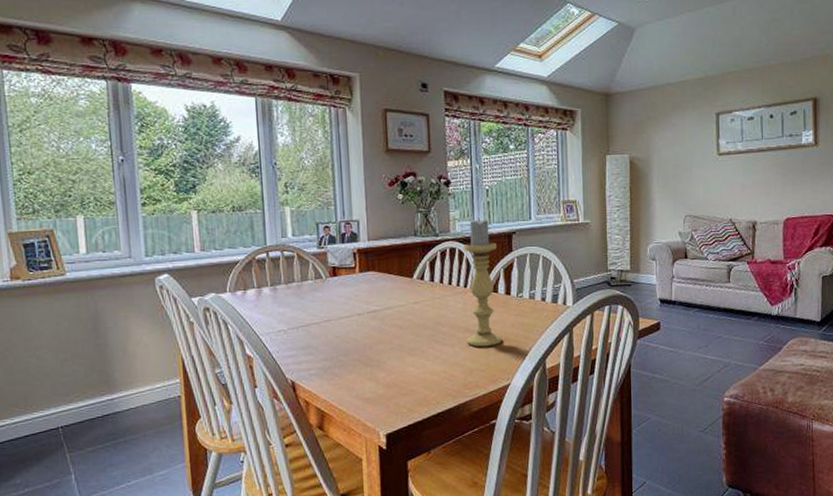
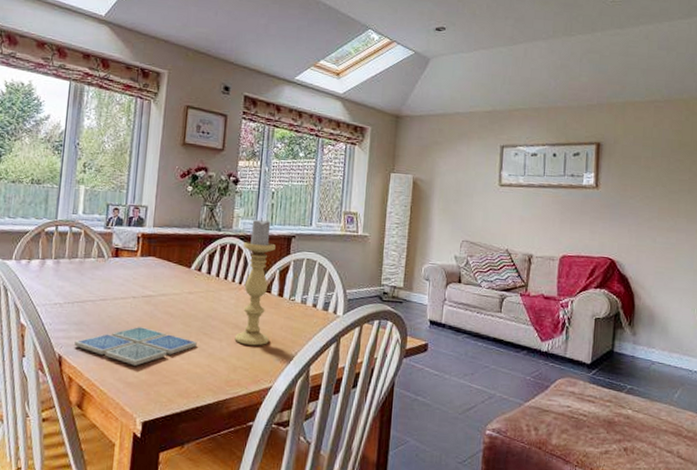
drink coaster: none [305,343,430,382] -> present [74,327,197,366]

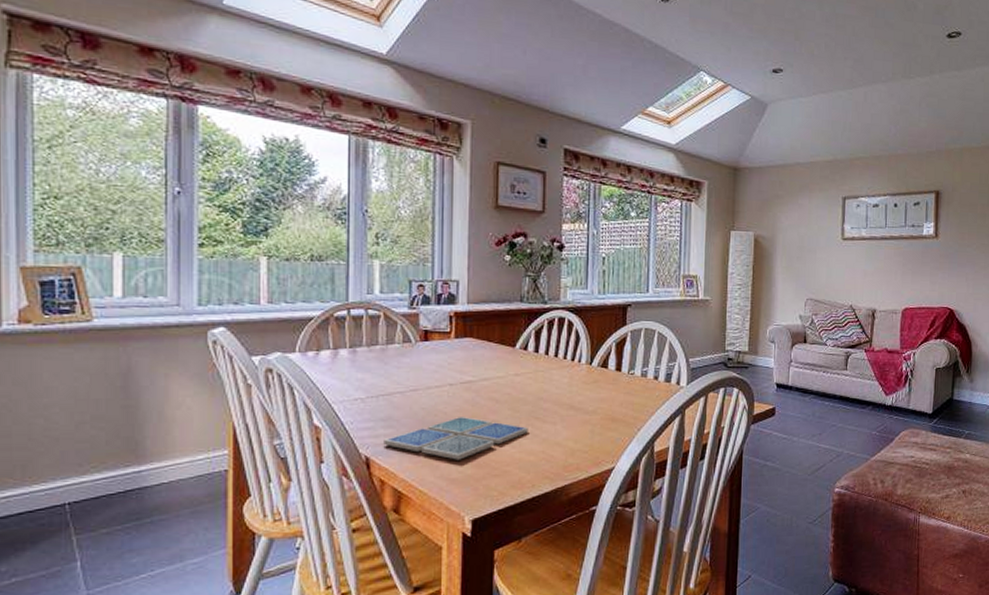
candle holder: present [234,218,276,346] -> none [570,287,610,426]

